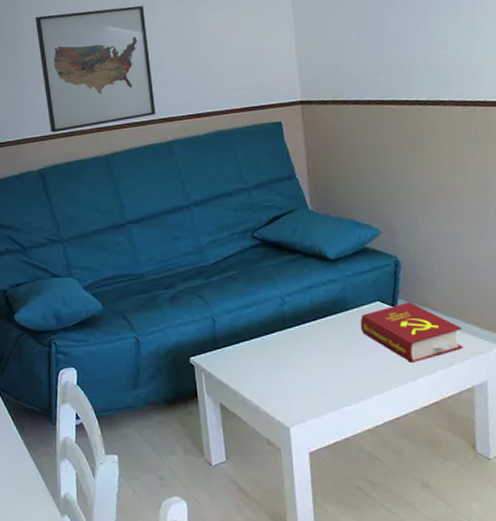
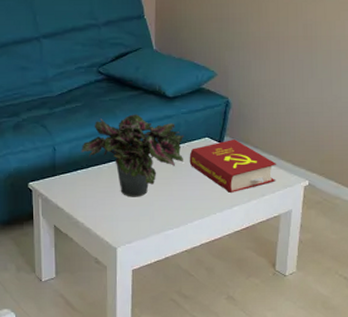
potted plant: none [241,279,354,371] -> present [81,114,184,197]

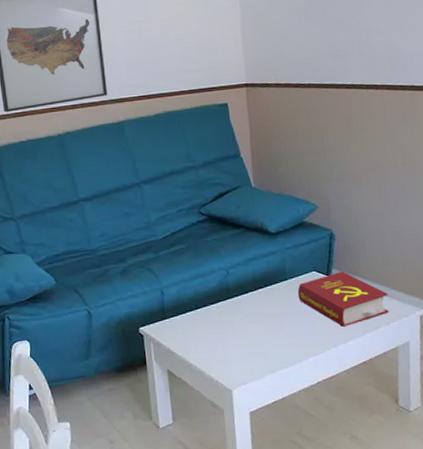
potted plant: present [81,114,184,197] -> none [188,252,292,337]

